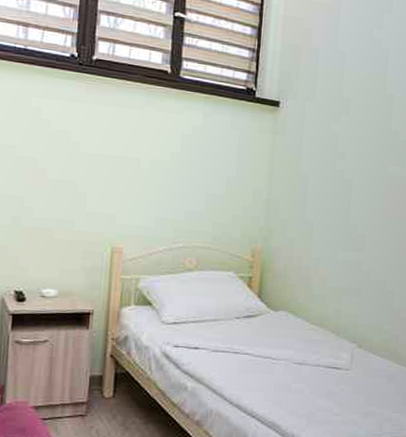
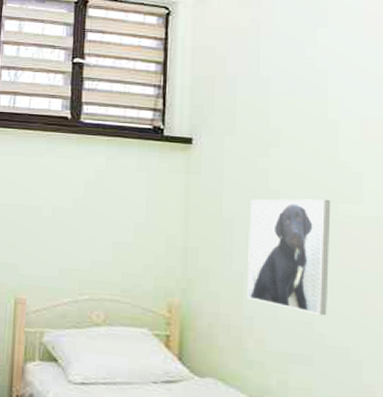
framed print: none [315,159,383,257] -> present [247,199,331,316]

